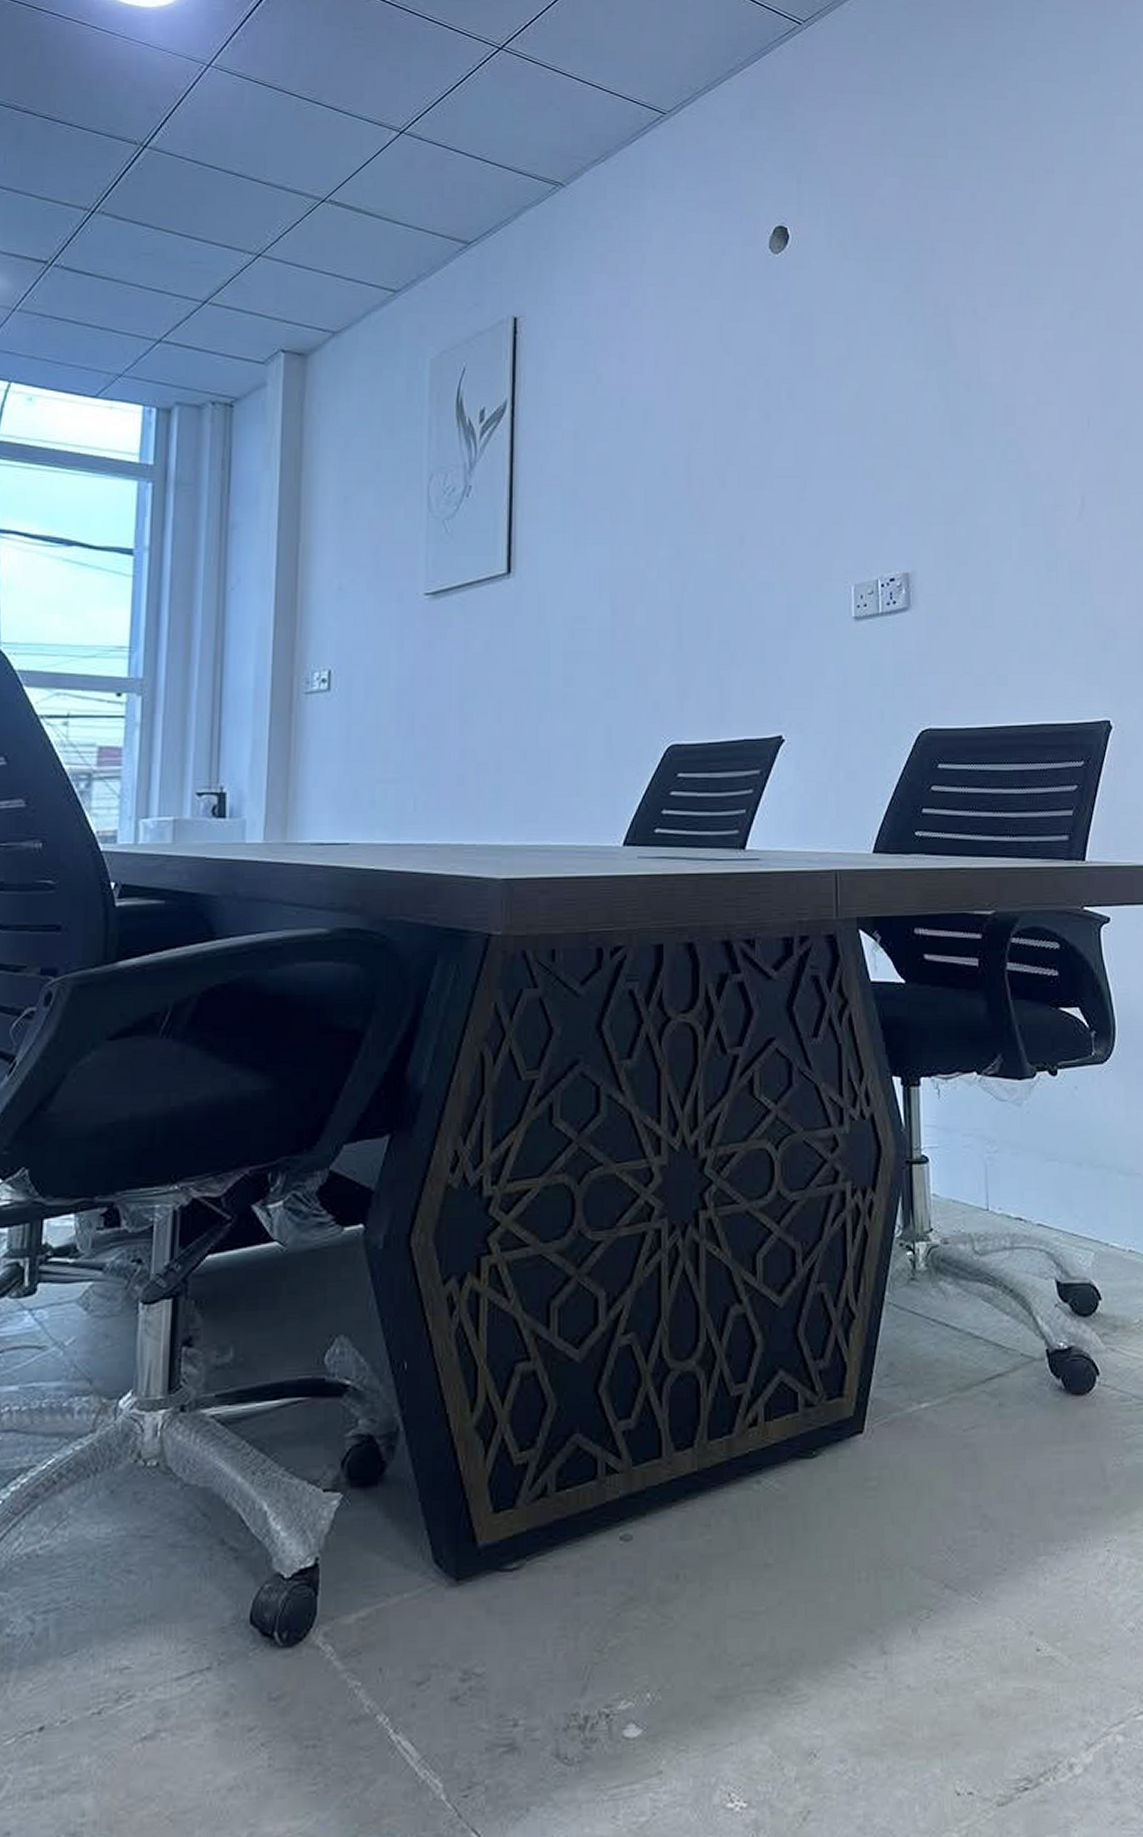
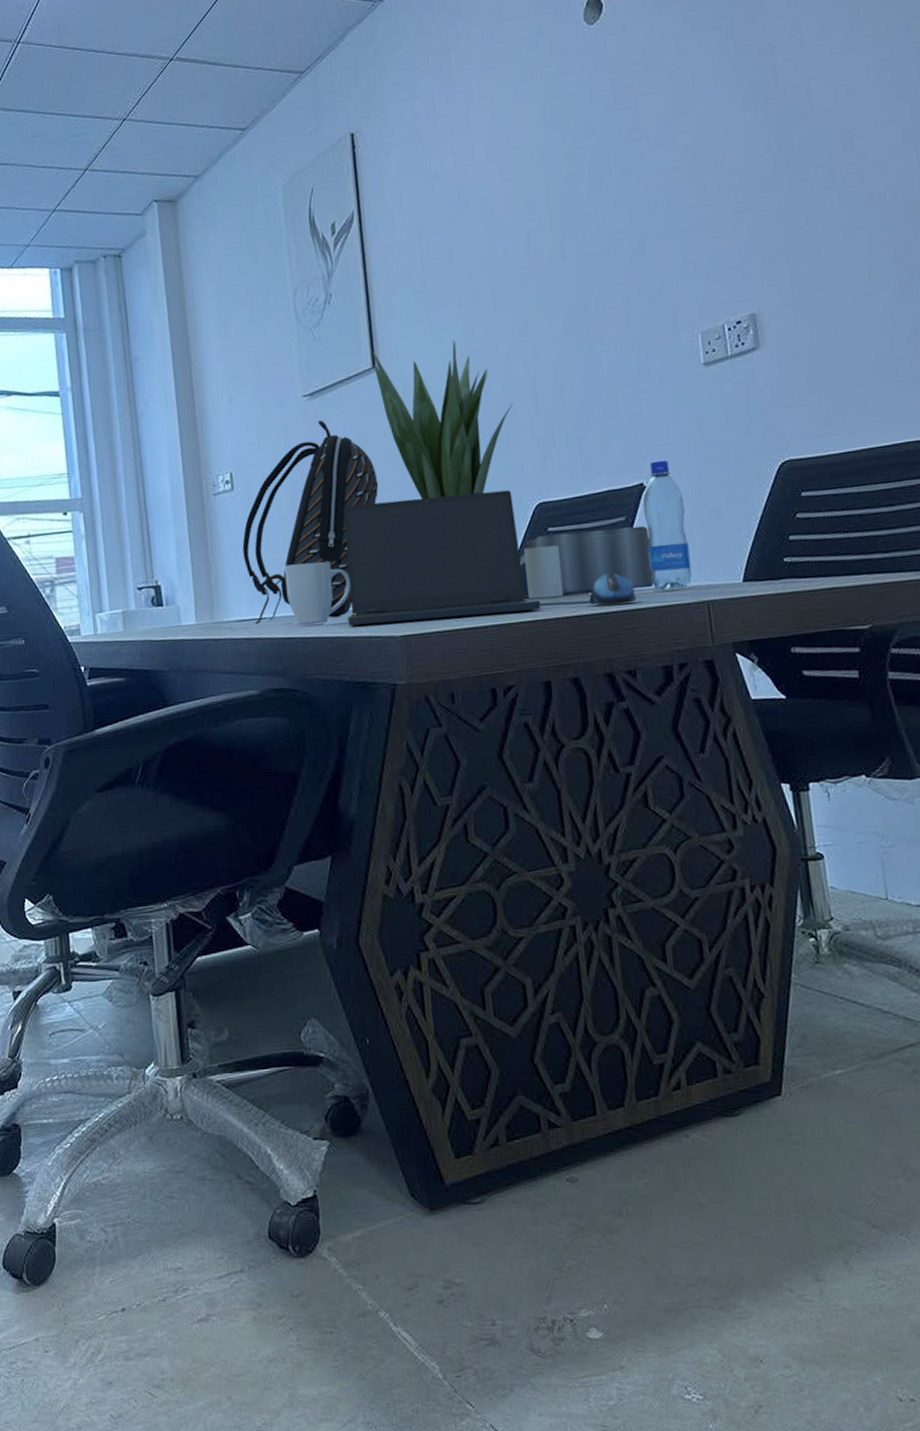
backpack: none [331,624,498,851] -> present [242,420,379,625]
mug: none [377,784,453,857] -> present [283,561,351,626]
laptop: none [444,723,662,864] -> present [343,490,541,627]
planter: none [508,555,656,728] -> present [371,340,513,500]
desk organizer: none [643,781,783,850] -> present [519,525,654,599]
cup: none [648,793,688,851] -> present [523,545,564,600]
computer mouse: none [714,829,763,865] -> present [589,572,637,606]
bottle: none [779,714,823,855] -> present [643,460,692,591]

